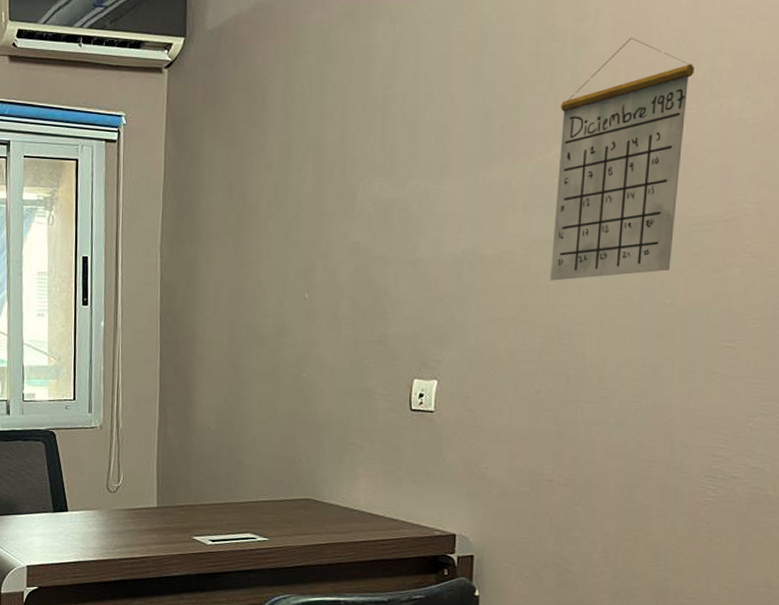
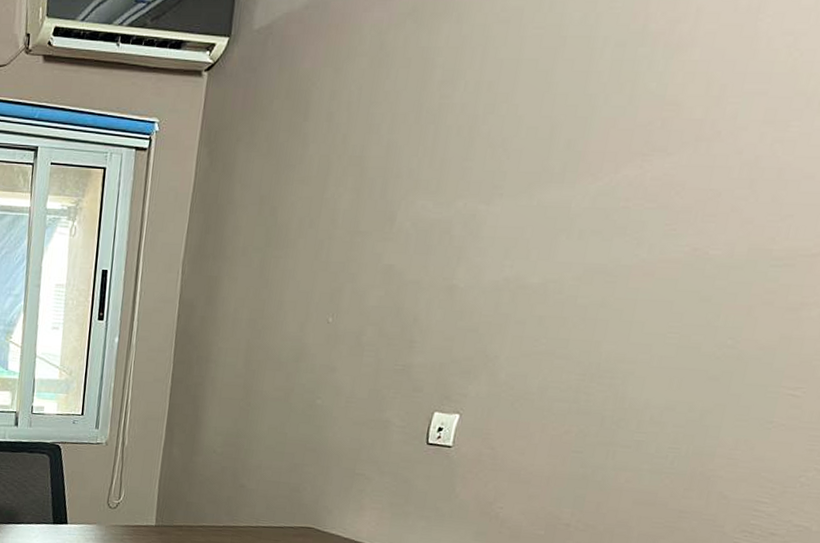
calendar: present [550,37,694,281] -> none [598,42,805,315]

